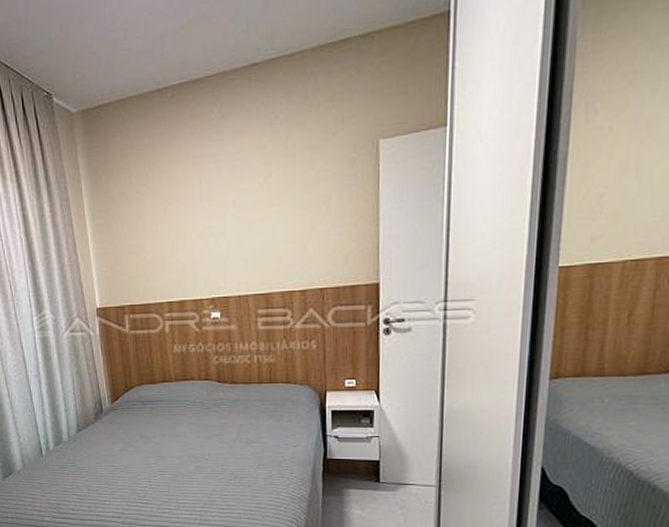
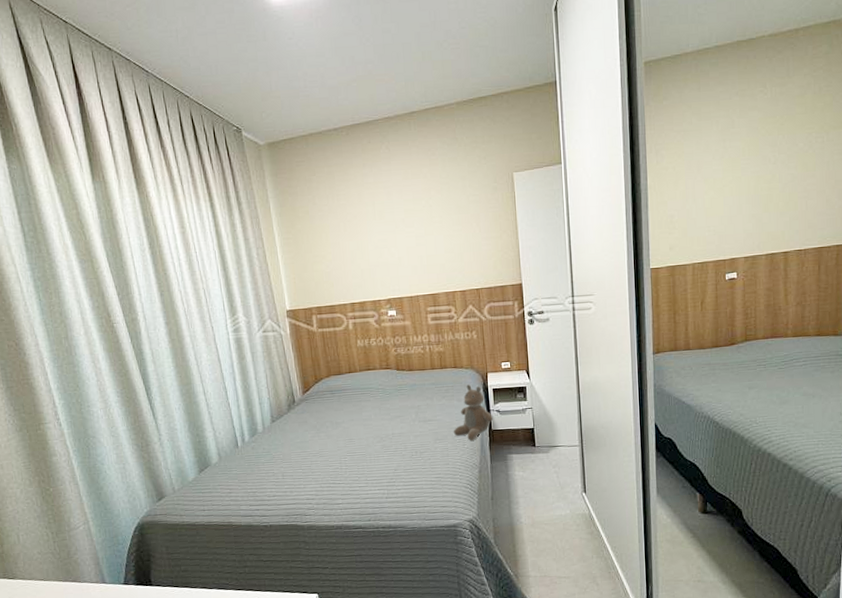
stuffed animal: none [280,404,330,469] -> present [453,384,494,441]

